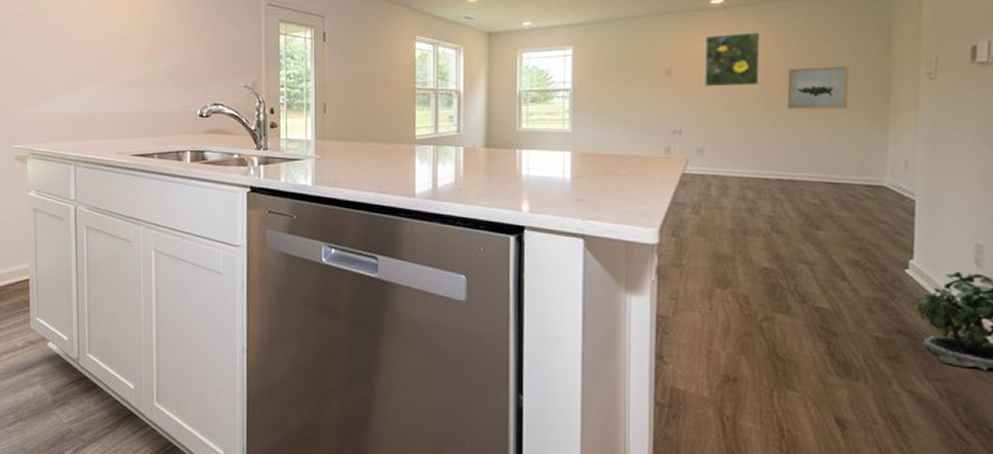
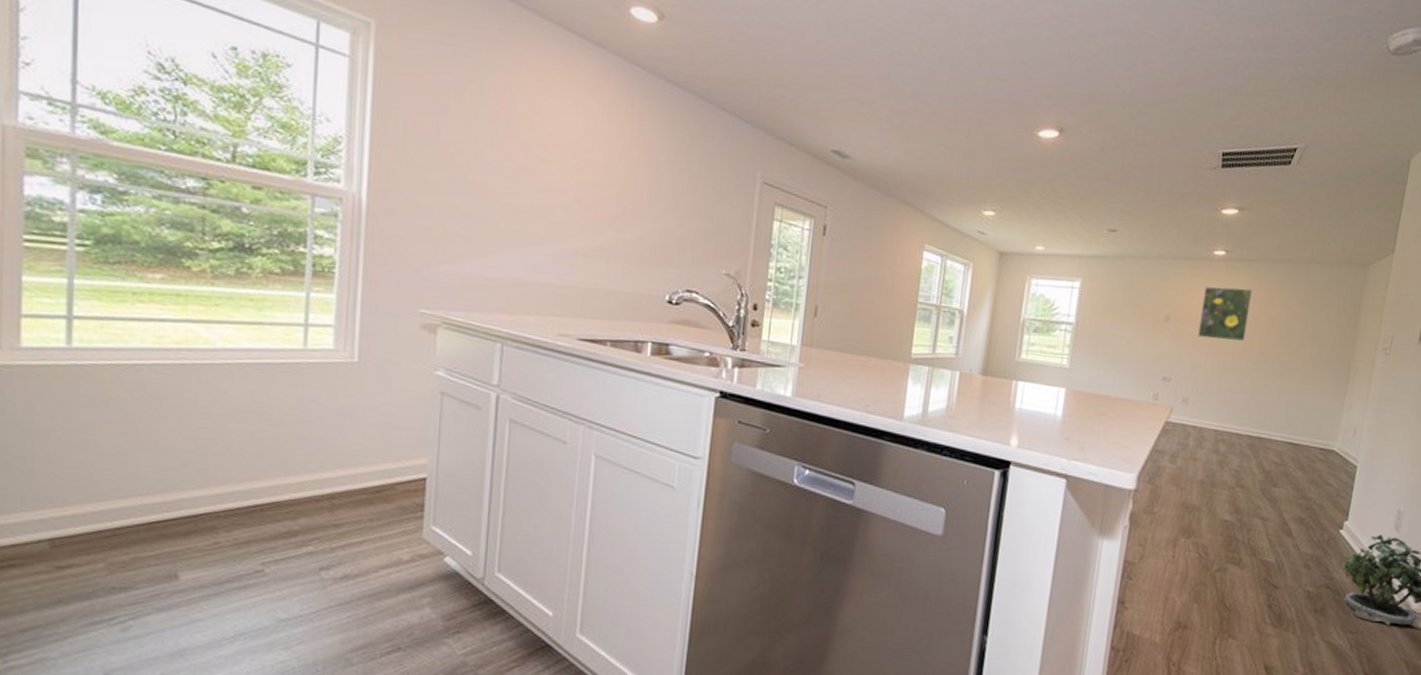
wall art: present [787,66,849,110] -> none [1265,329,1322,374]

